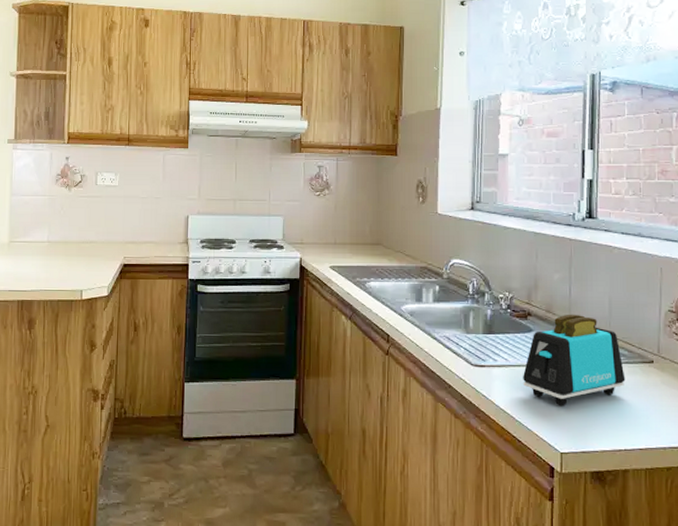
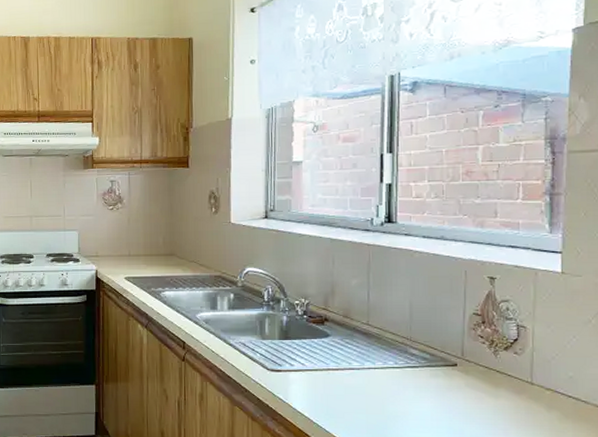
toaster: present [523,314,625,405] -> none [320,318,427,408]

